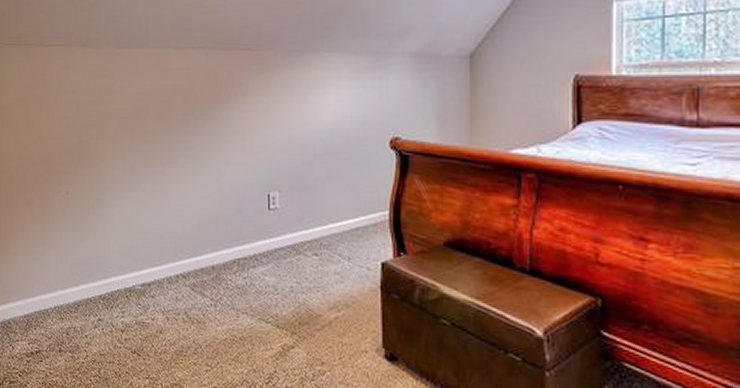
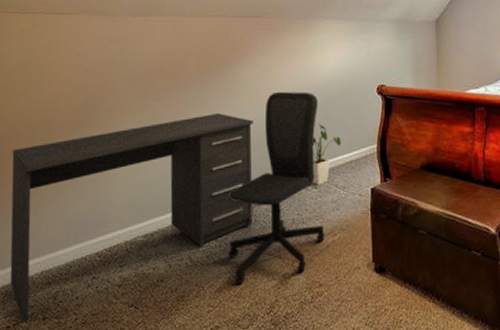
desk: none [21,160,247,351] -> present [10,112,253,322]
office chair: none [221,139,327,349] -> present [227,91,325,285]
house plant: none [312,181,346,252] -> present [312,124,342,185]

